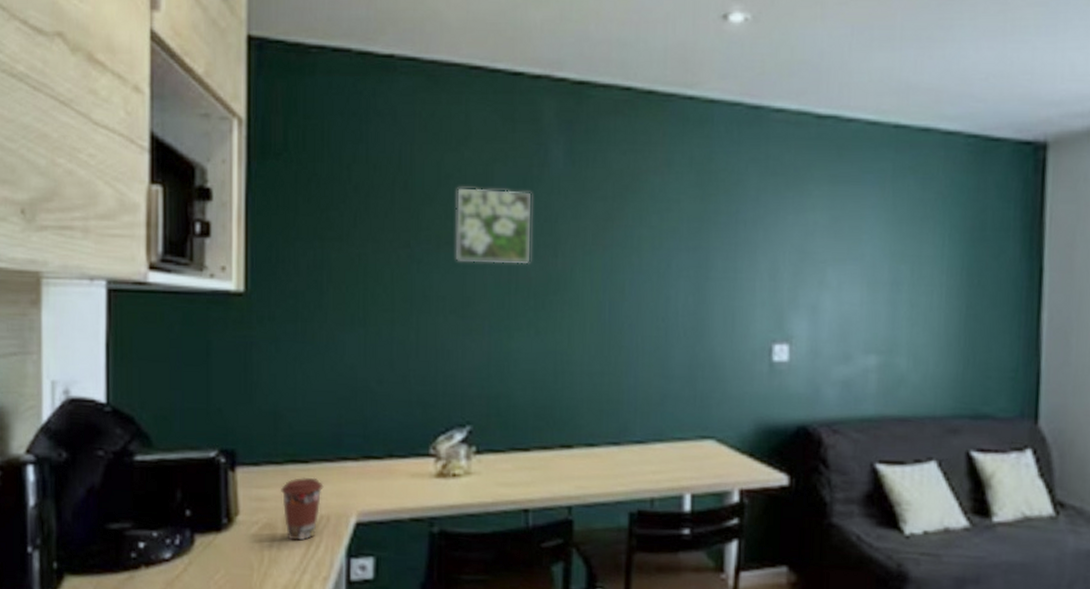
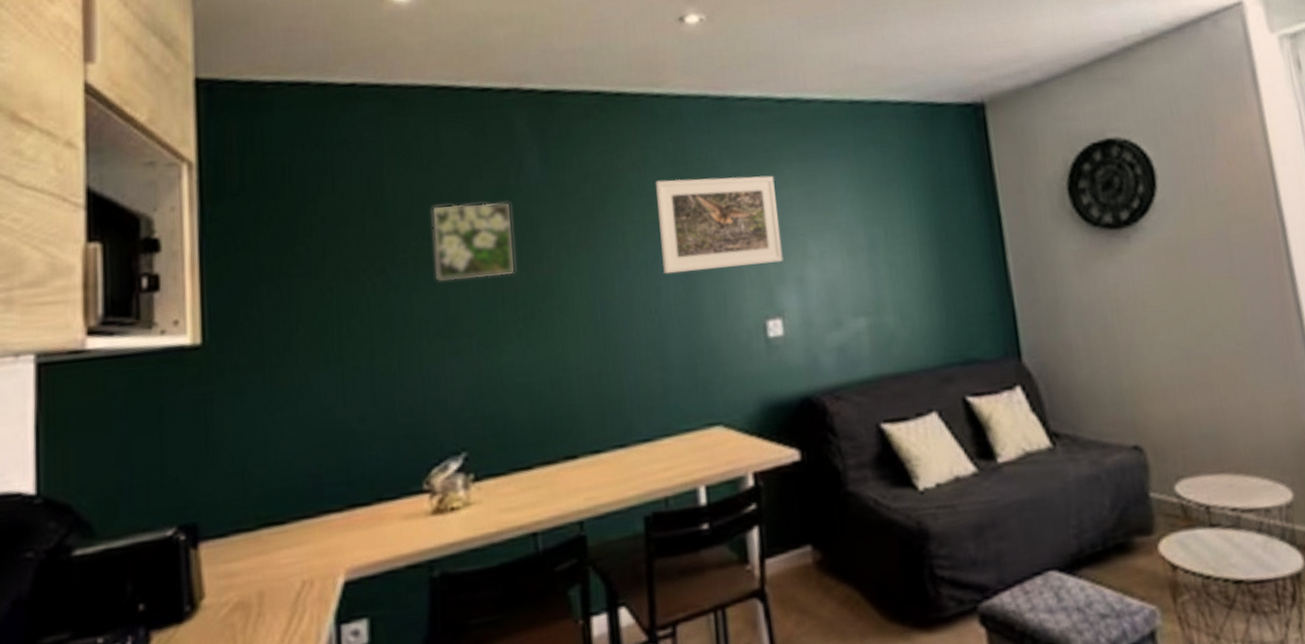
coffee cup: present [281,477,324,541] -> none [254,539,304,617]
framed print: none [674,187,801,288] -> present [654,175,783,275]

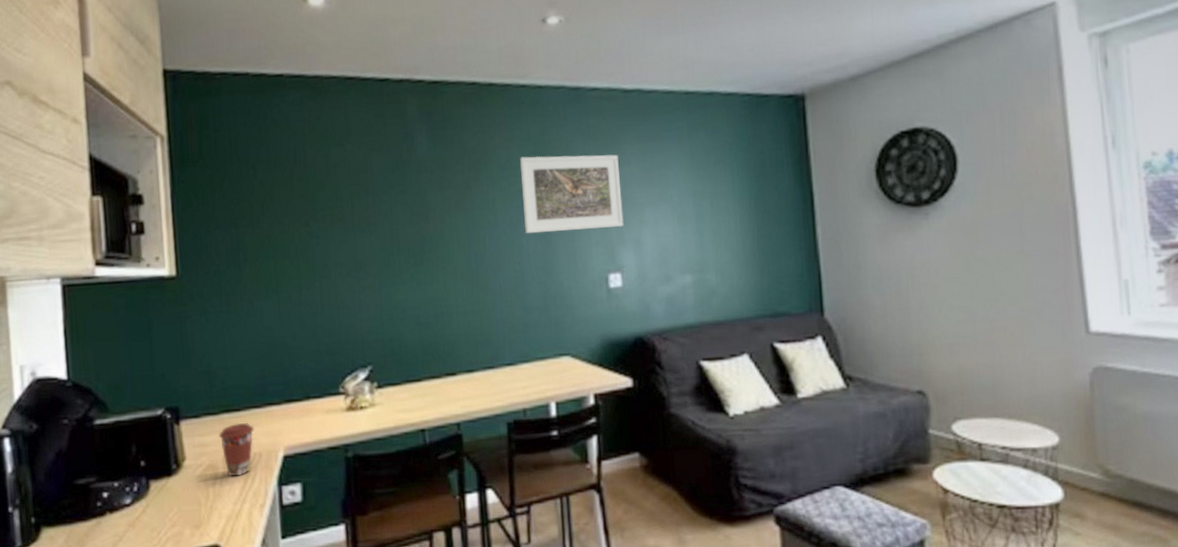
coffee cup: none [254,539,304,617] -> present [219,422,254,477]
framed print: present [431,201,514,282] -> none [343,171,407,234]

